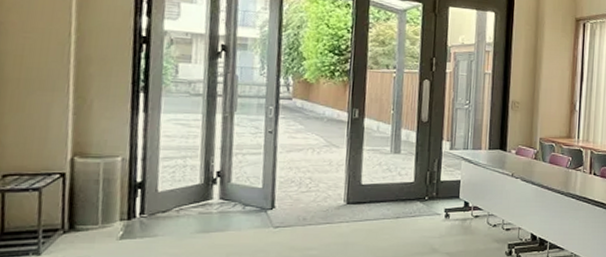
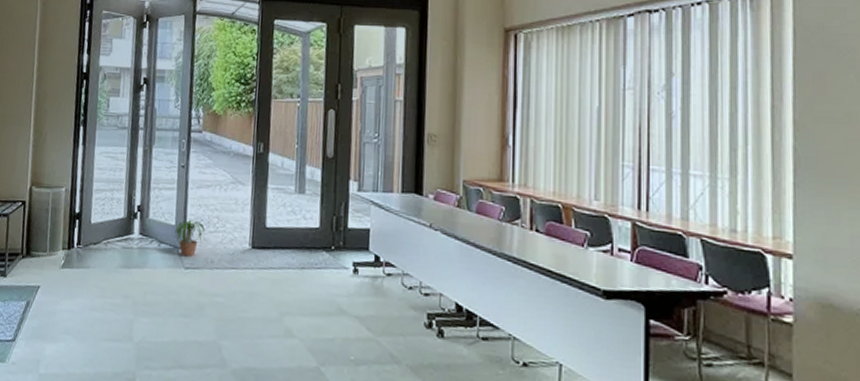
potted plant: none [261,181,297,217] -> present [174,219,205,257]

